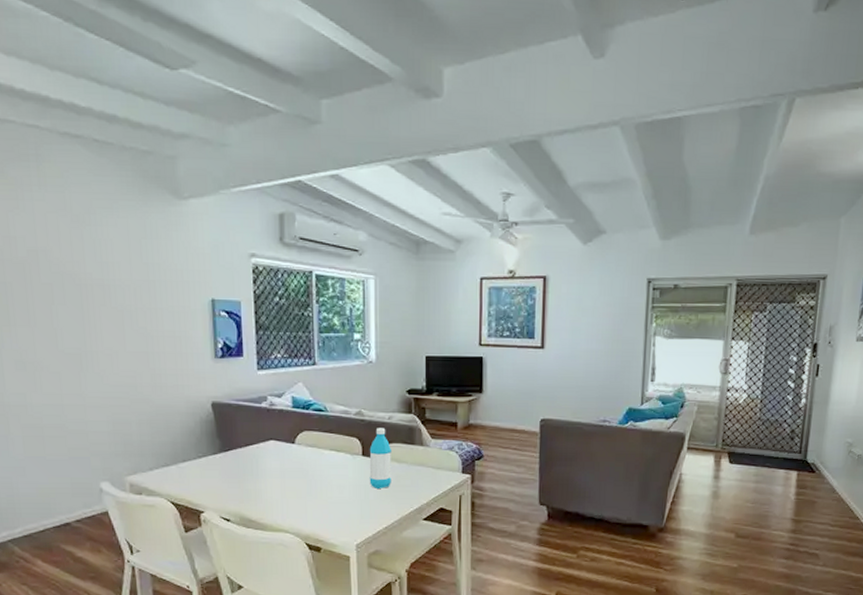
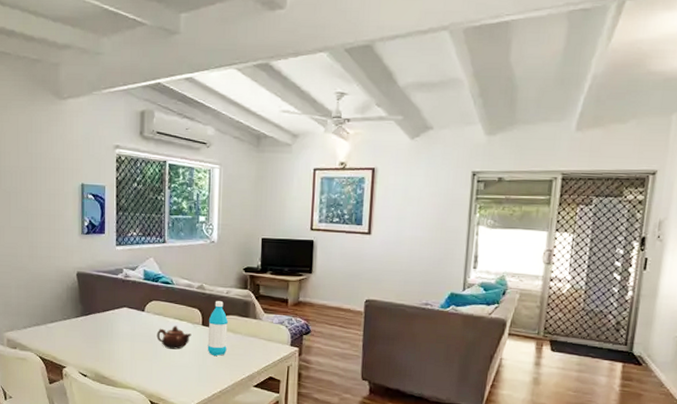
teapot: none [310,458,351,484] -> present [156,326,192,350]

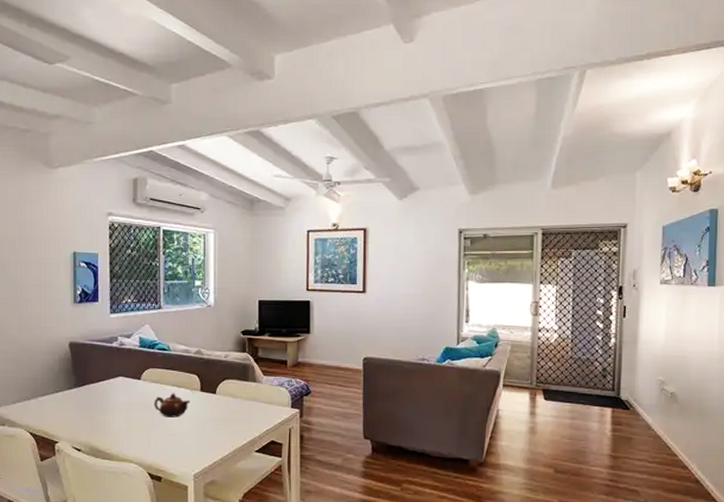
water bottle: present [207,301,228,357] -> none [207,365,227,423]

